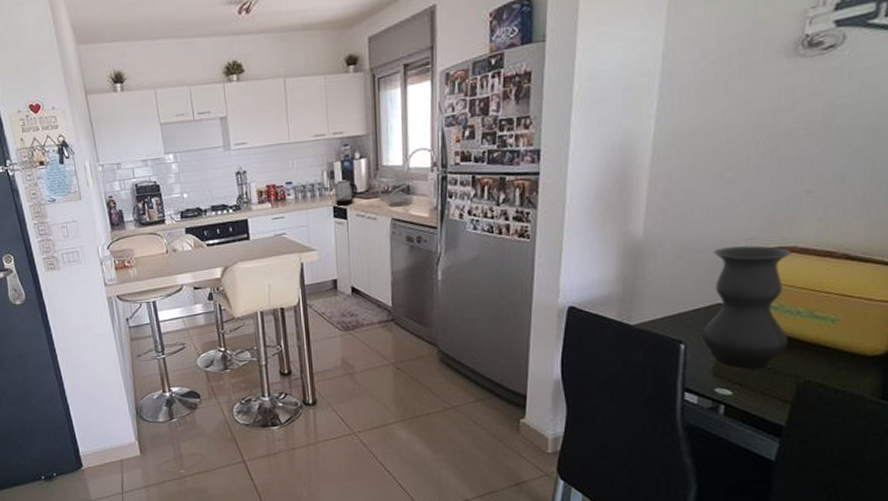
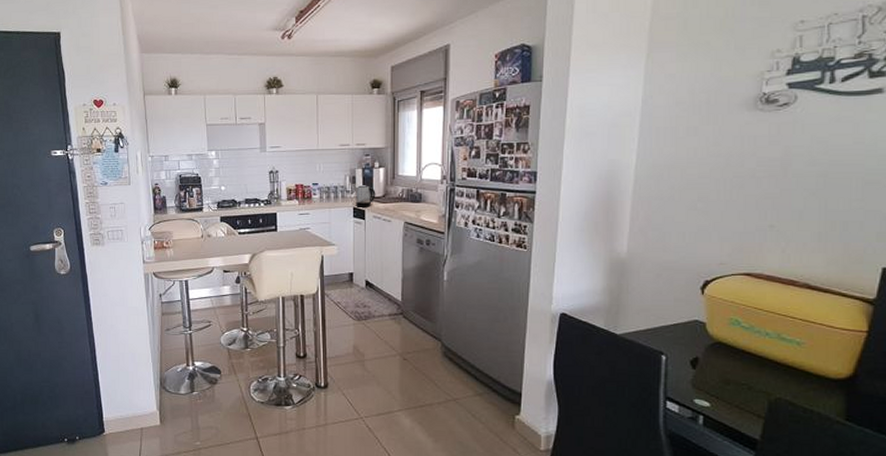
dish rack: present [375,167,413,207] -> none [391,177,424,212]
vase: present [702,245,792,368] -> none [682,270,760,383]

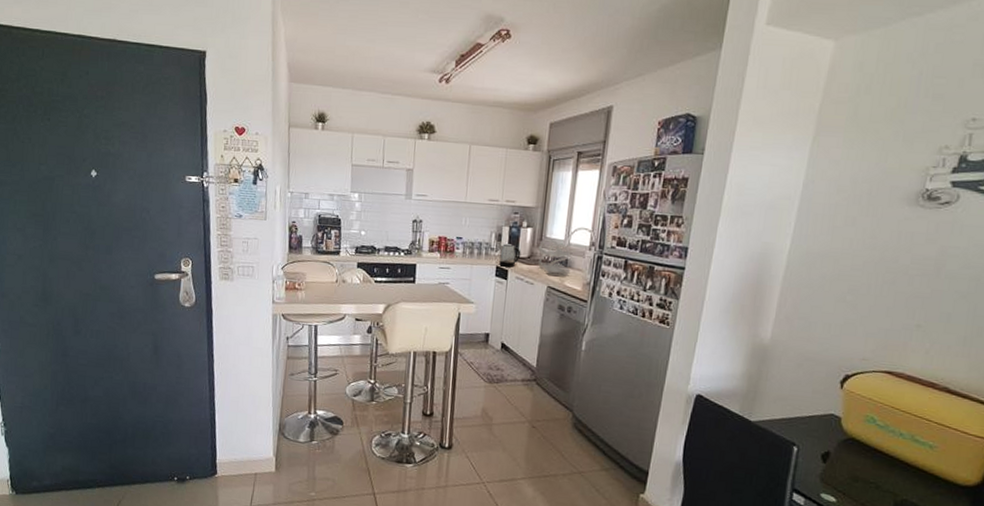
dish rack: none [391,177,424,212] -> present [537,239,570,277]

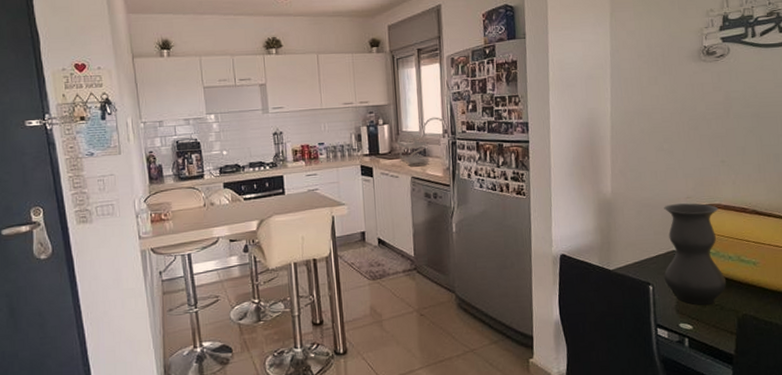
kettle: present [499,244,521,267] -> none [361,142,382,165]
vase: none [814,363,900,481] -> present [664,203,727,305]

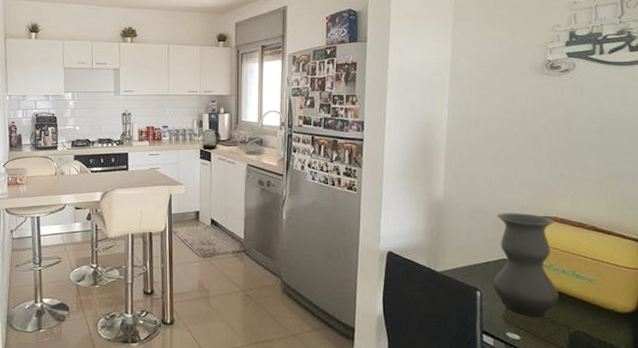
kettle: none [361,142,382,165] -> present [202,129,221,150]

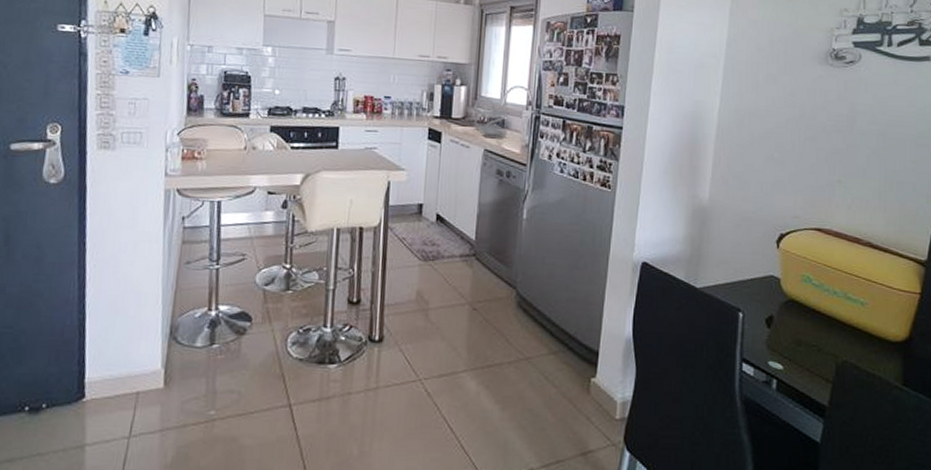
kettle: present [202,129,221,150] -> none [432,103,455,129]
vase: present [493,213,560,317] -> none [758,222,828,344]

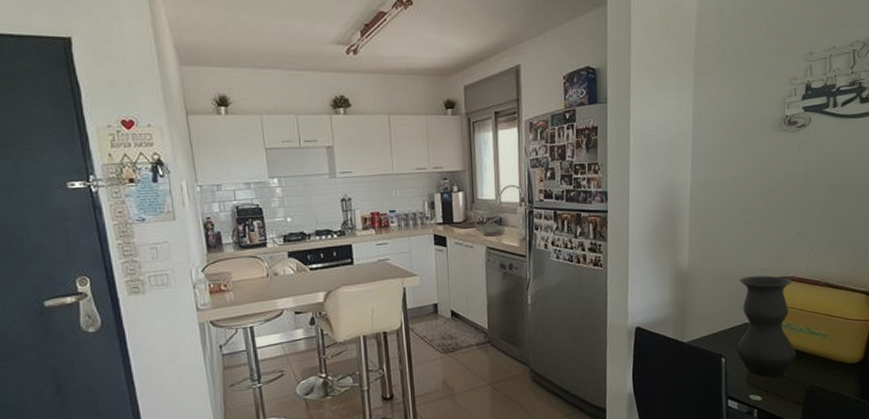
vase: none [758,222,828,344] -> present [737,275,797,377]

